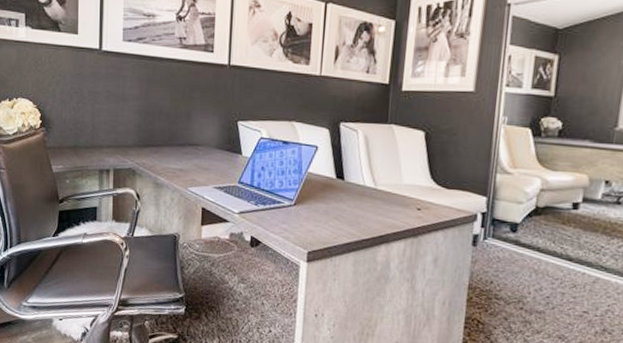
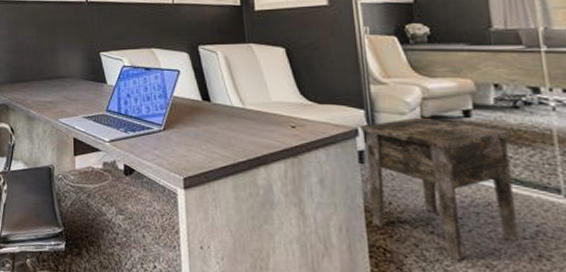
side table: none [473,206,607,333] -> present [360,117,519,261]

